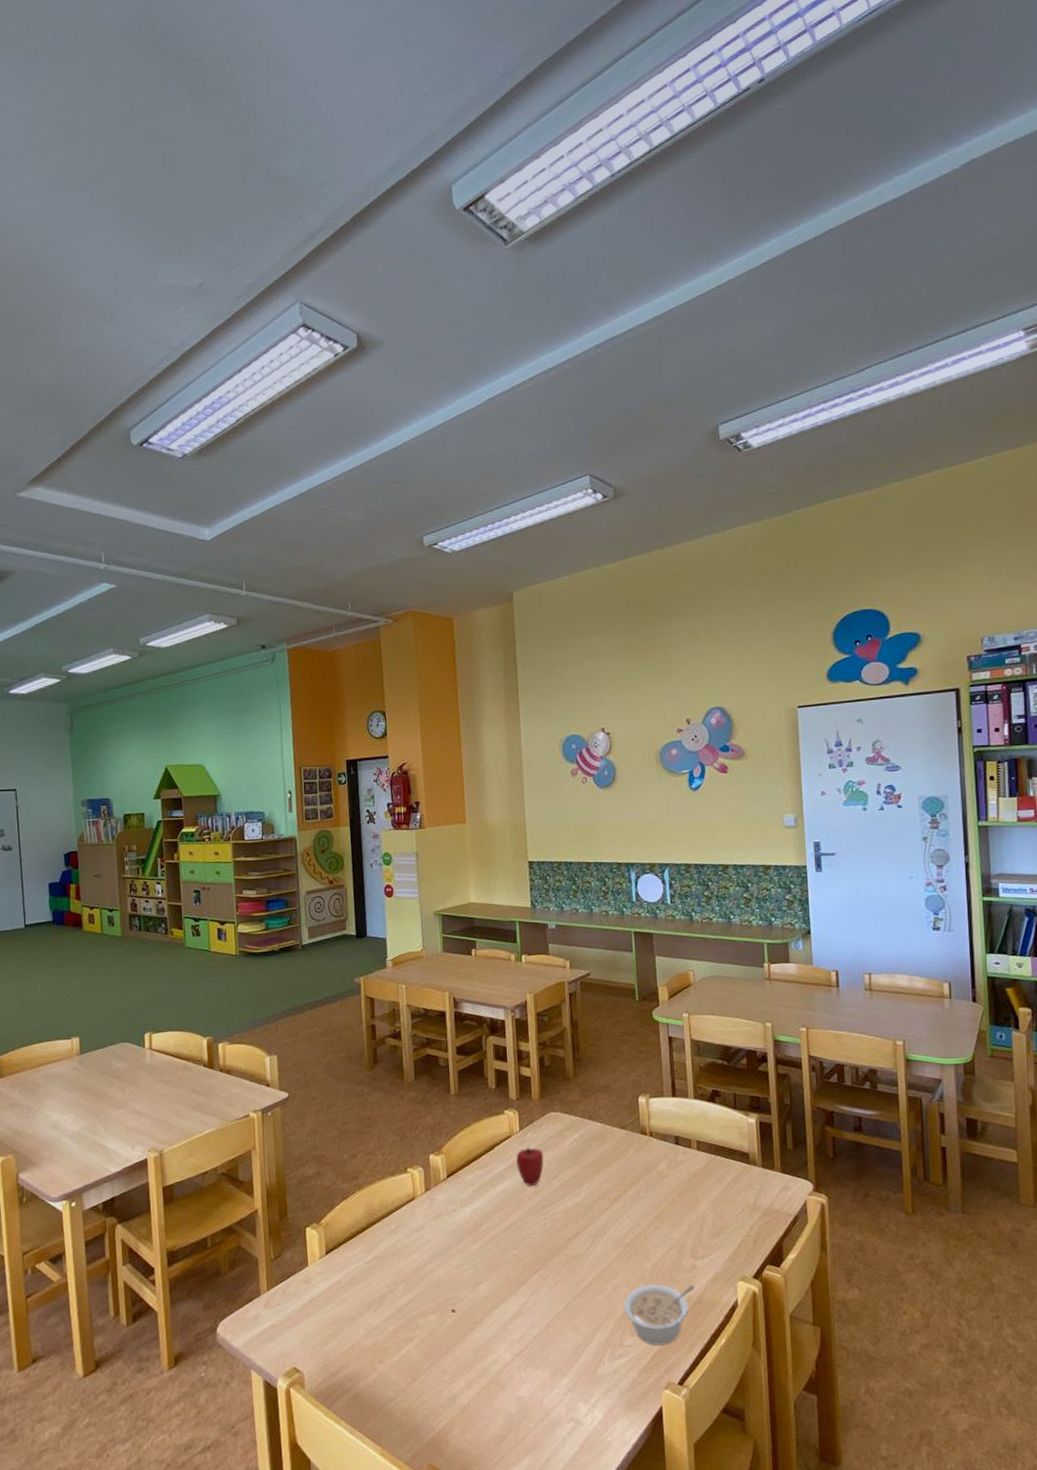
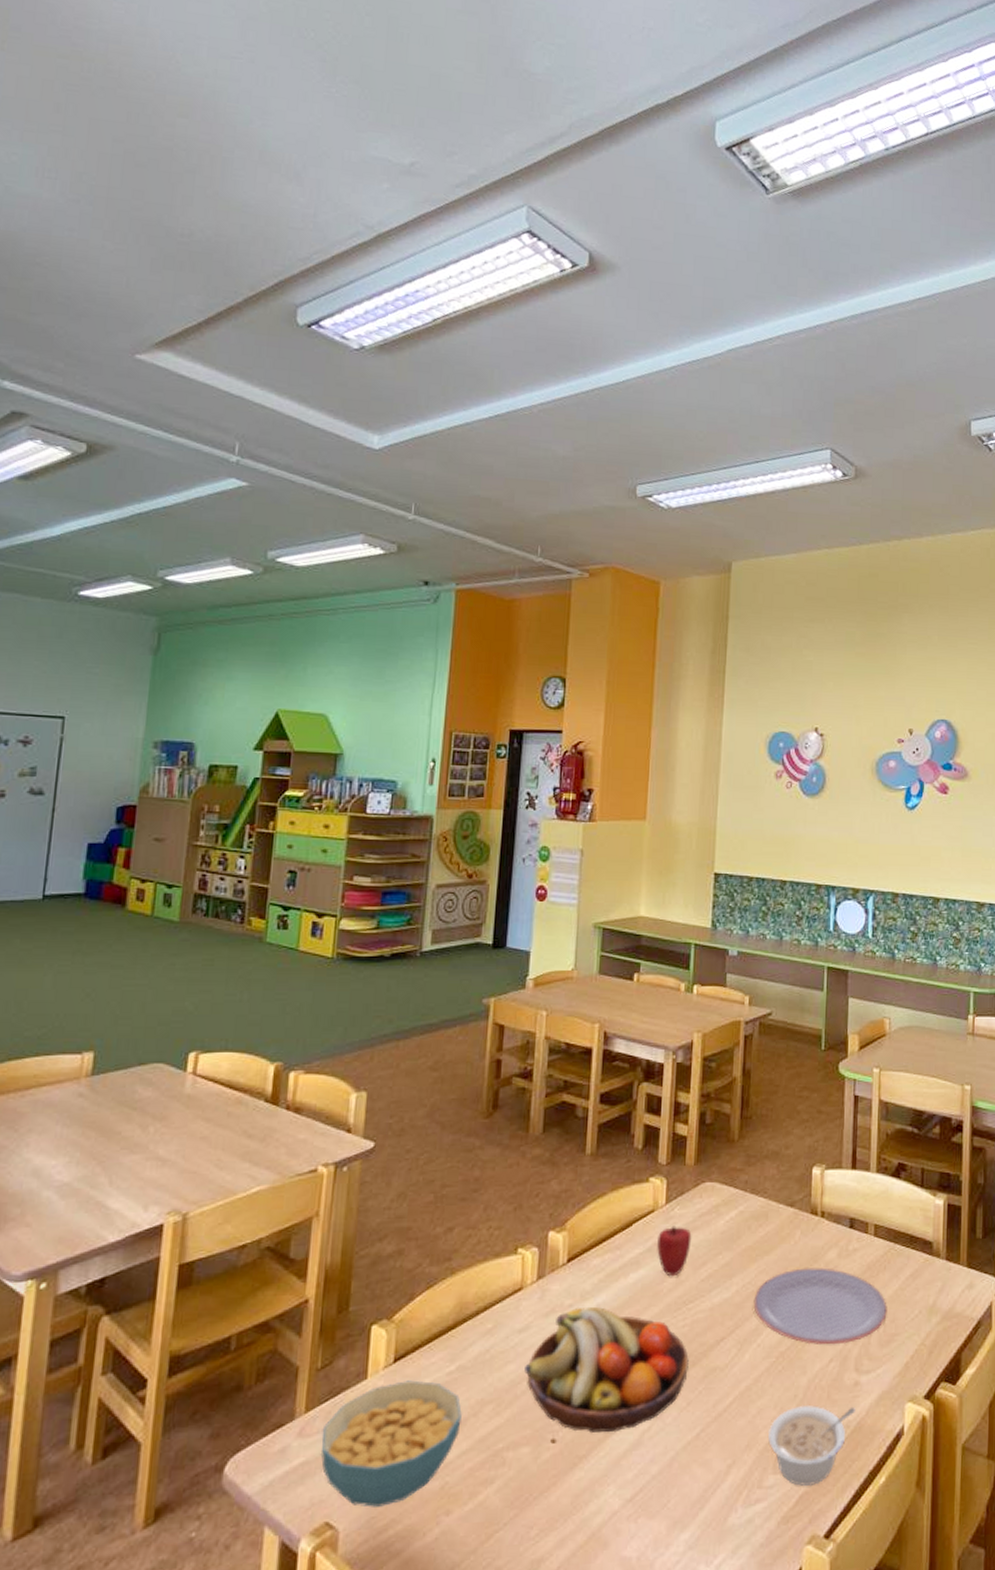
cereal bowl: none [281,1267,382,1358] -> present [320,1380,462,1507]
fruit bowl: none [424,1210,553,1305] -> present [525,1306,689,1433]
plate: none [600,1176,715,1237] -> present [753,1267,887,1345]

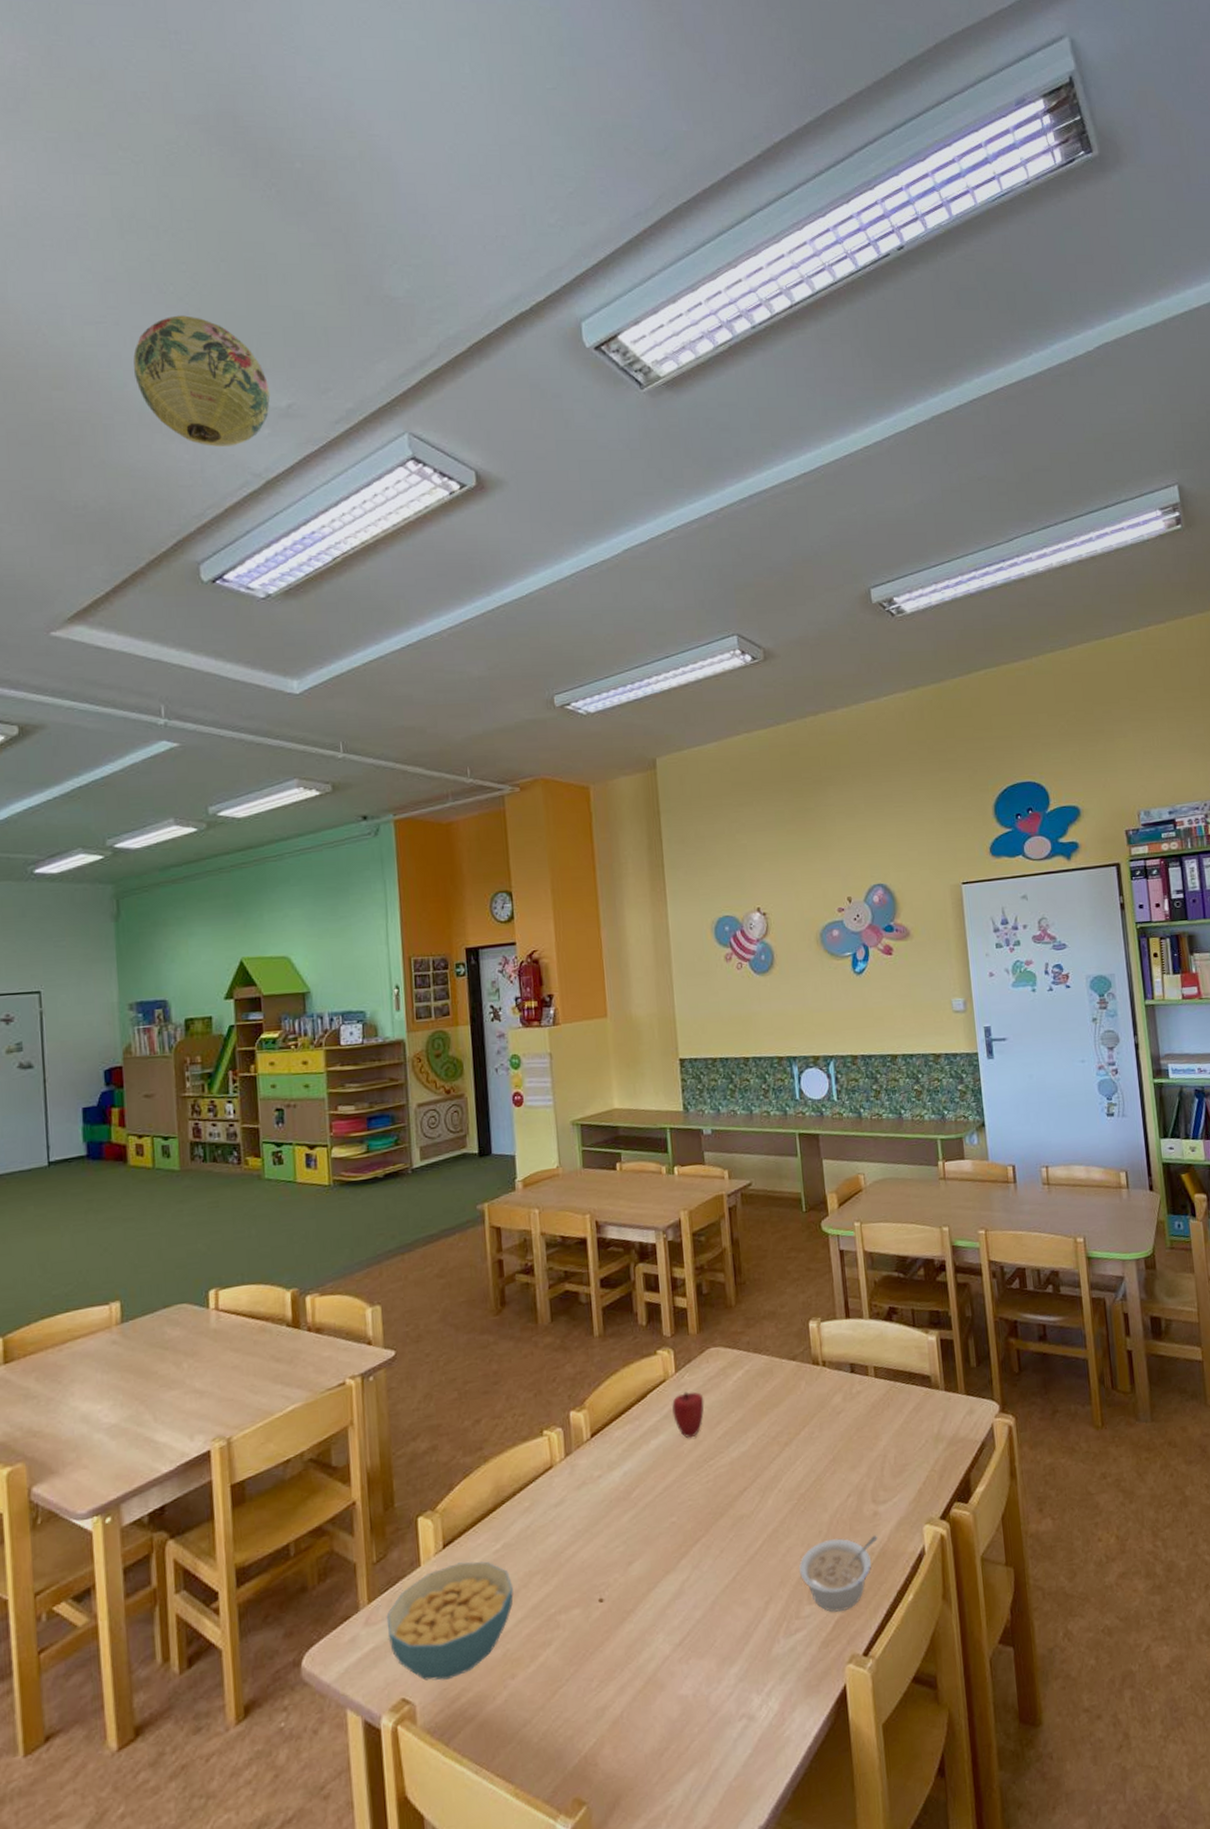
paper lantern: none [262,61,395,196] -> present [133,315,271,448]
fruit bowl: present [525,1306,689,1433] -> none [565,1474,717,1589]
plate: present [753,1267,887,1345] -> none [769,1412,896,1483]

